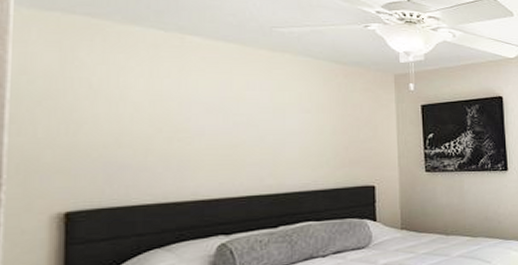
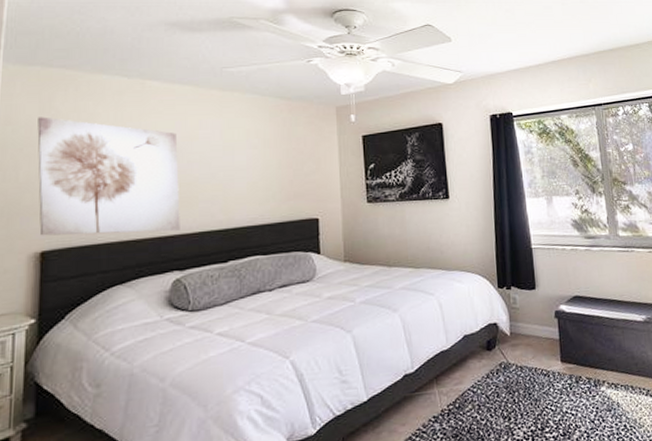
wall art: none [58,67,226,196] -> present [37,117,180,236]

